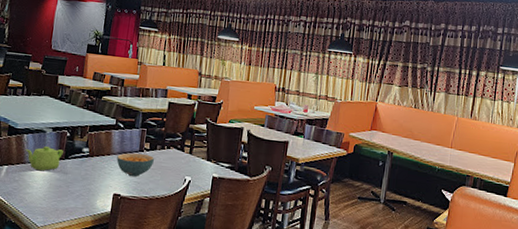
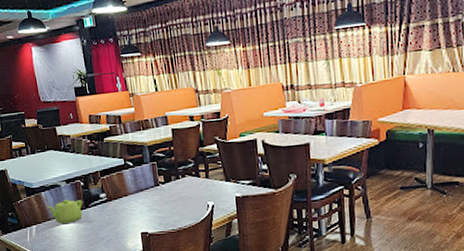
cereal bowl: present [116,153,154,177] -> none [134,188,172,213]

